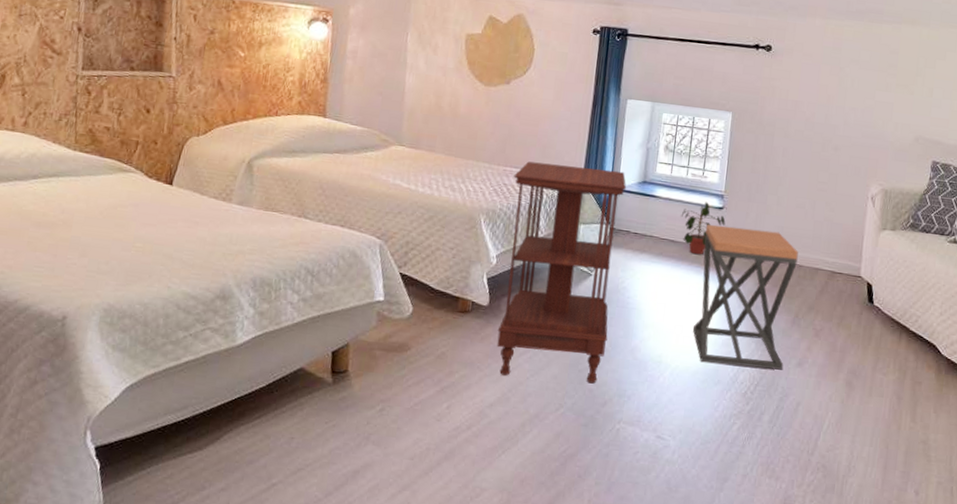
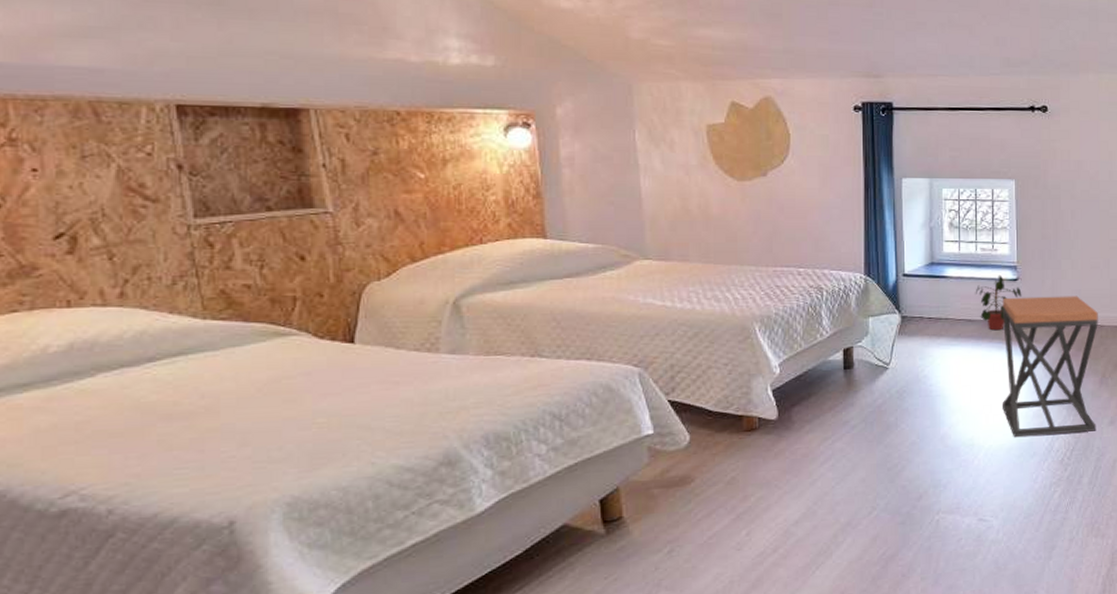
side table: present [496,161,627,384] -> none [786,255,914,489]

